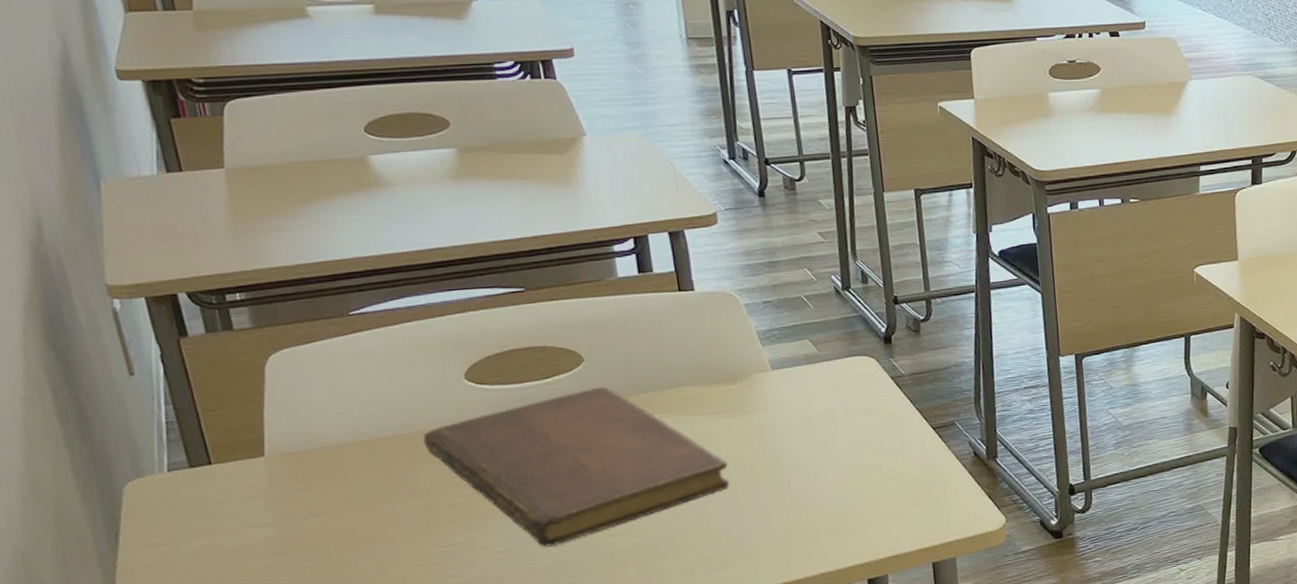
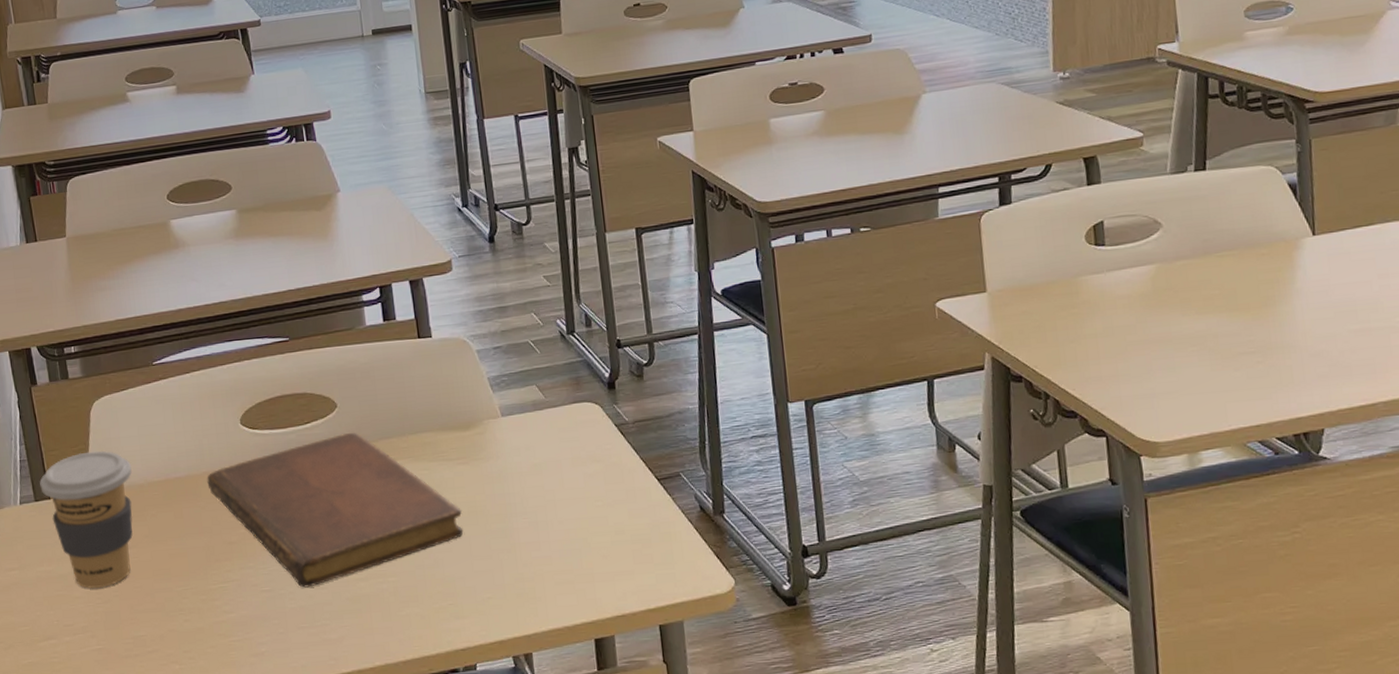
coffee cup: none [195,409,327,561] -> present [40,451,133,589]

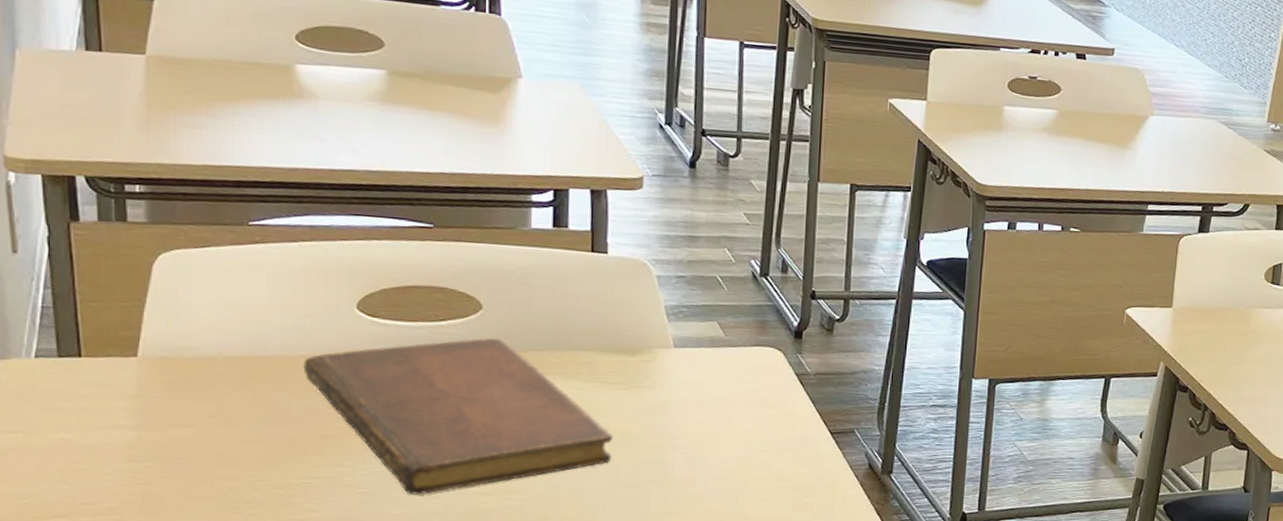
coffee cup: present [40,451,133,589] -> none [68,310,204,467]

